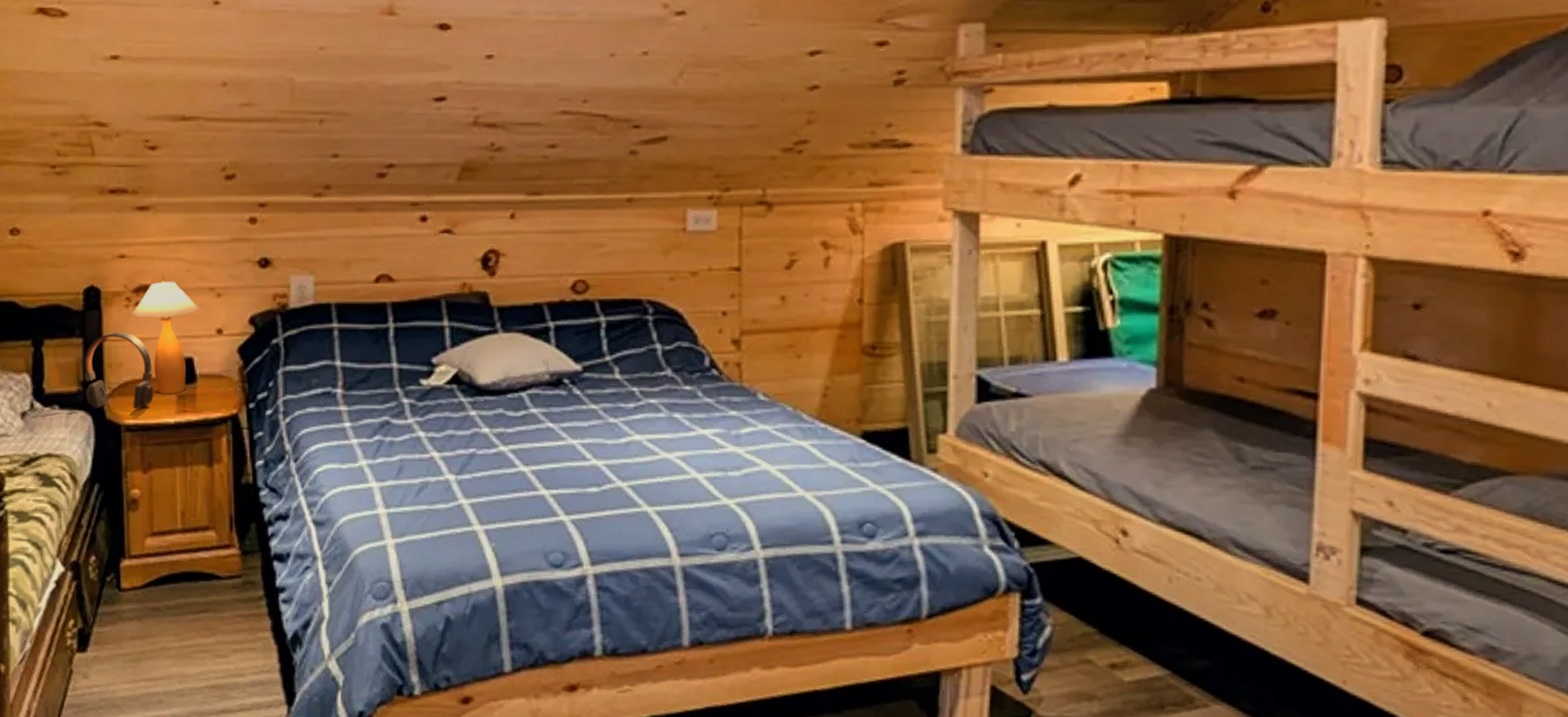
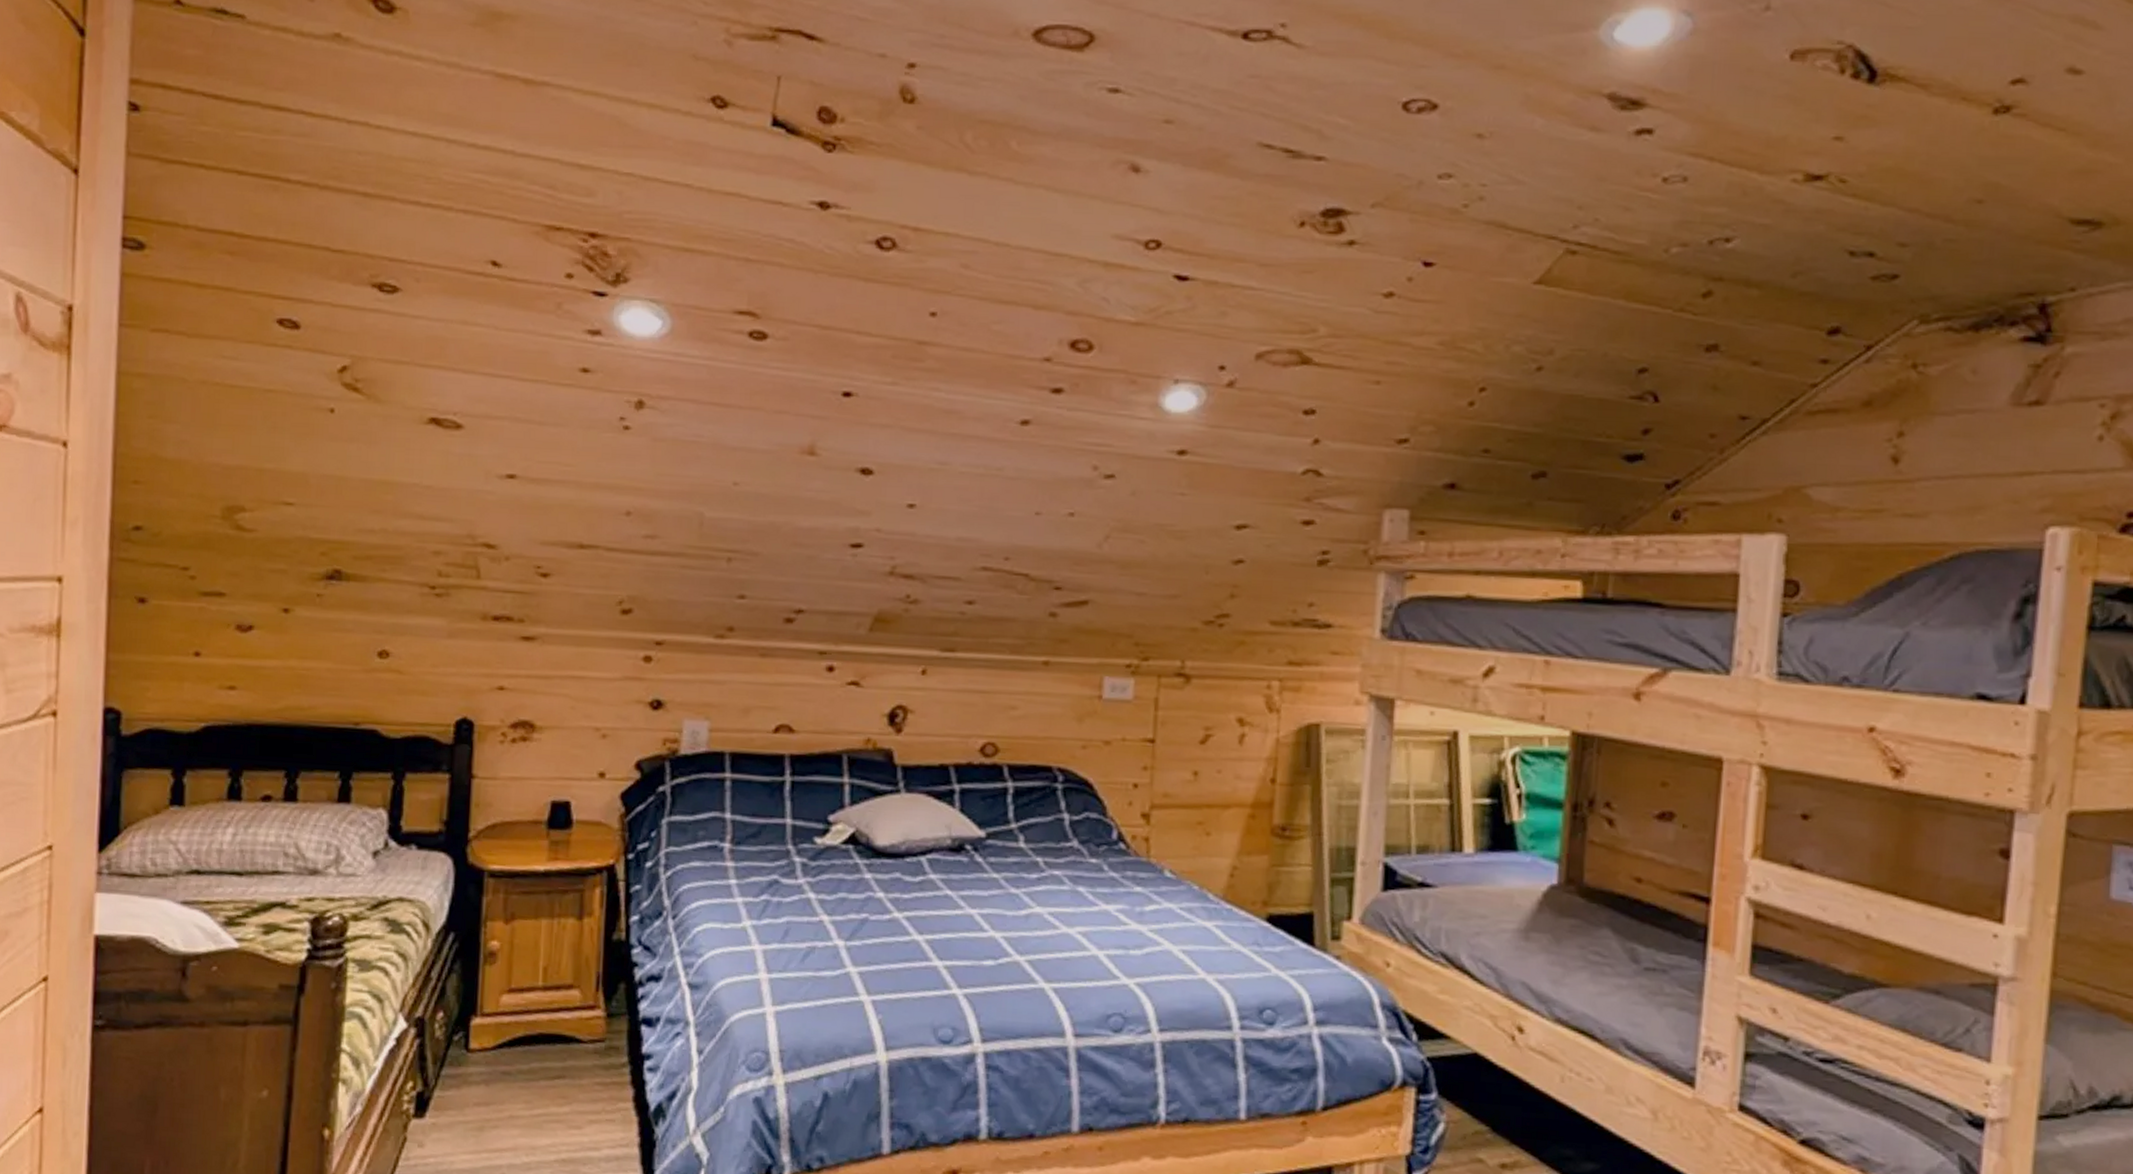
headphones: present [84,331,154,410] -> none [447,768,525,854]
table lamp: present [131,273,200,395] -> none [505,709,582,841]

